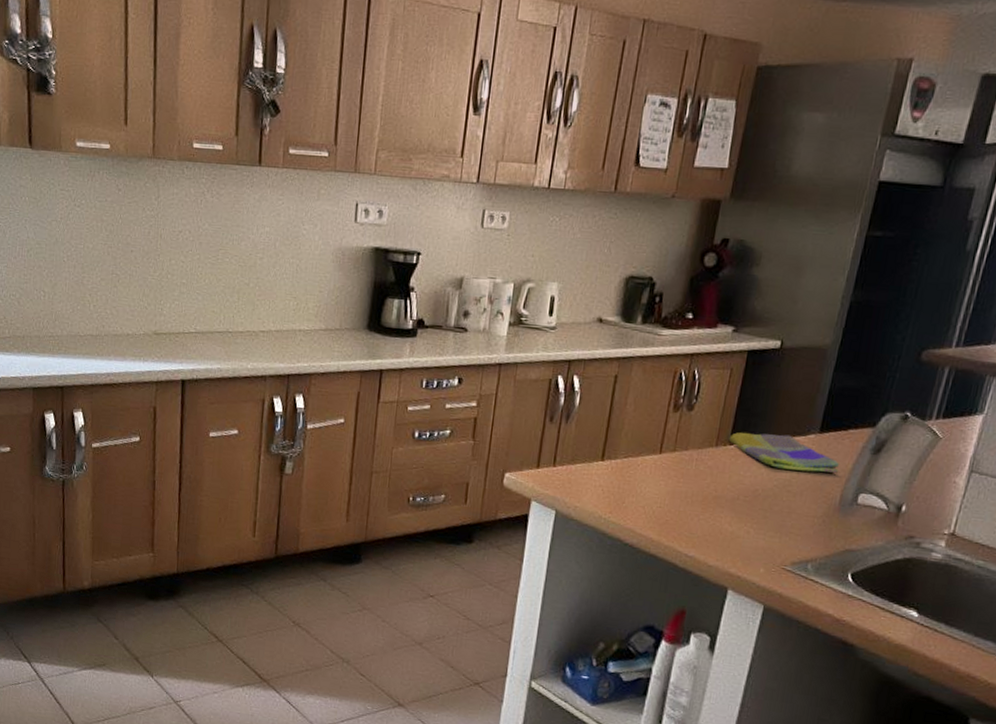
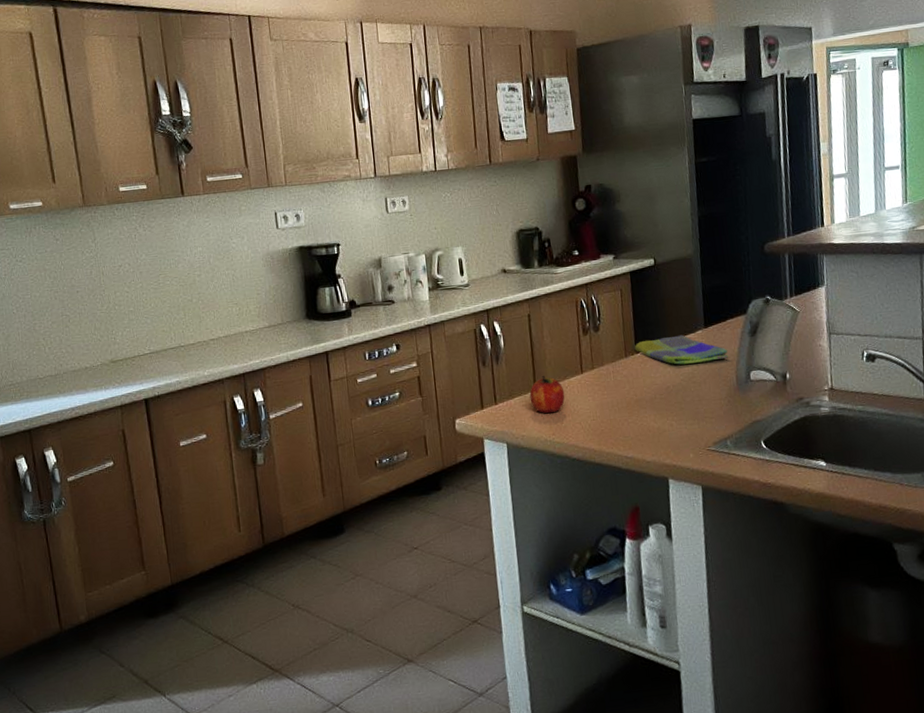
fruit: none [593,447,635,490] -> present [529,376,565,414]

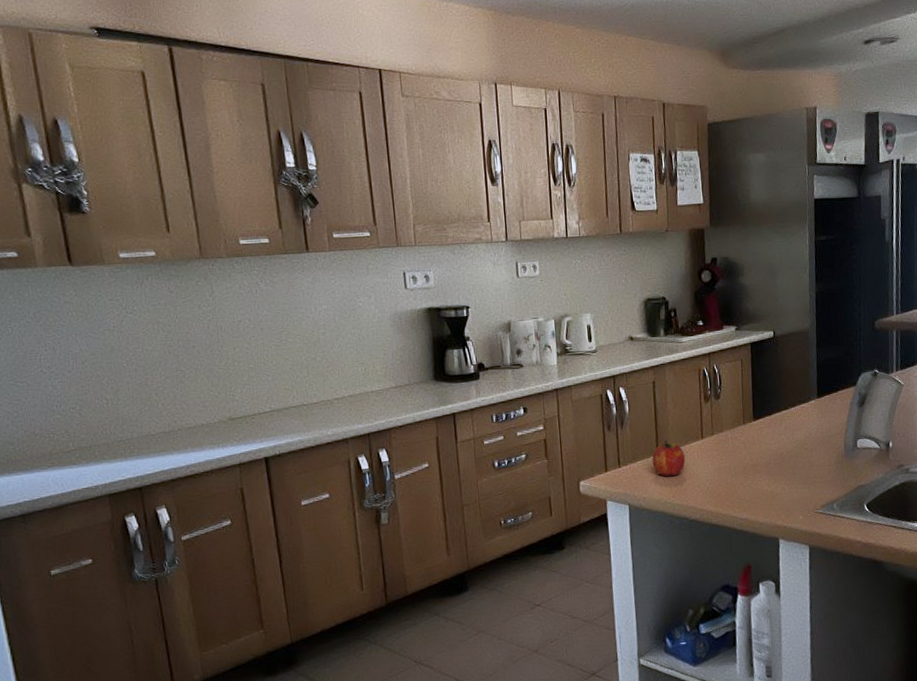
dish towel: present [634,335,729,365] -> none [752,404,839,432]

